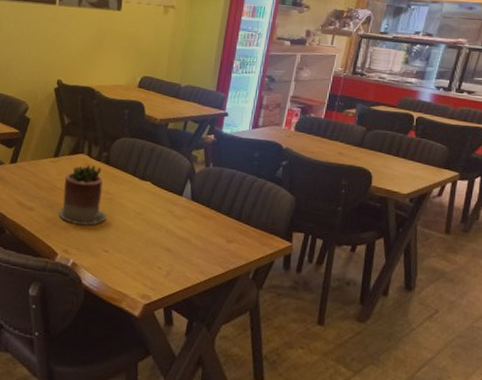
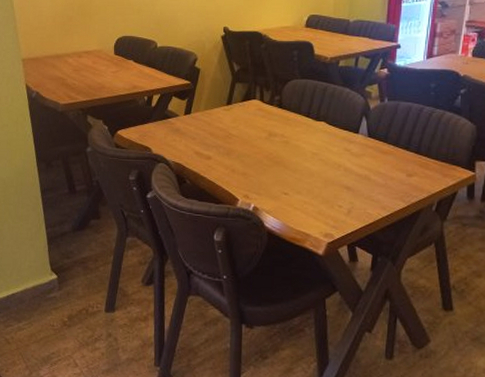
succulent planter: present [59,165,106,226] -> none [236,109,283,170]

